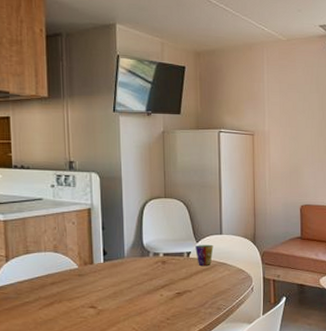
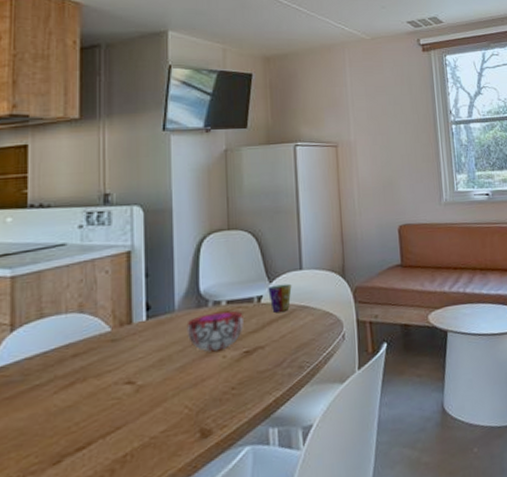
decorative bowl: none [133,261,176,291] -> present [186,311,244,352]

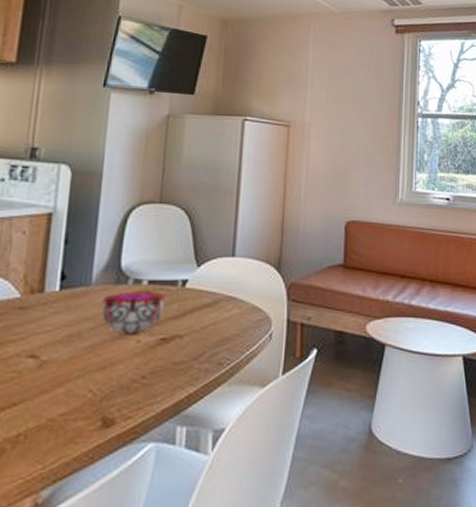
cup: present [268,283,292,312] -> none [194,270,221,300]

